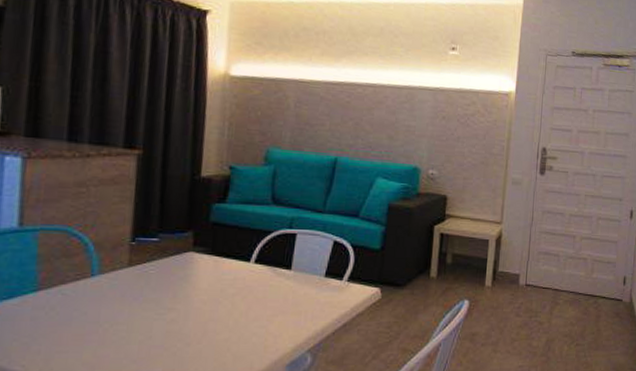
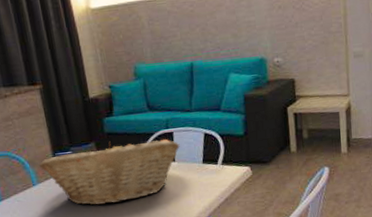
fruit basket: none [107,233,302,314] -> present [38,139,180,205]

